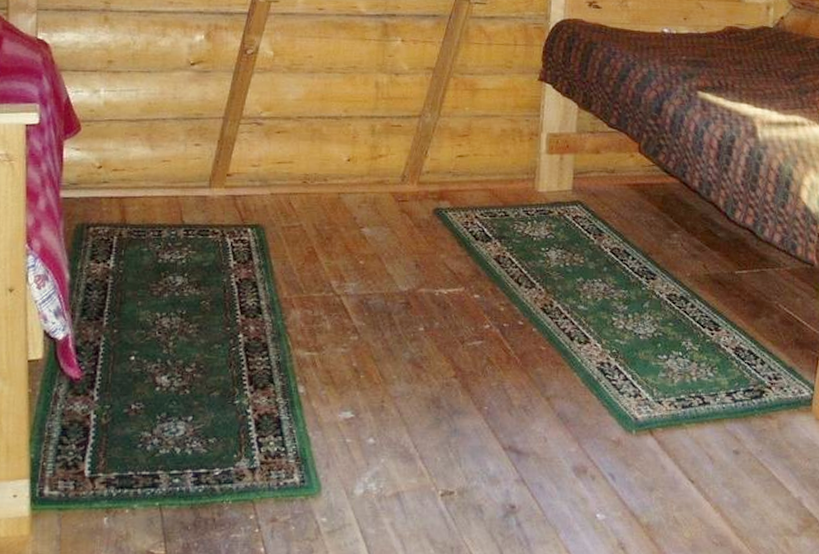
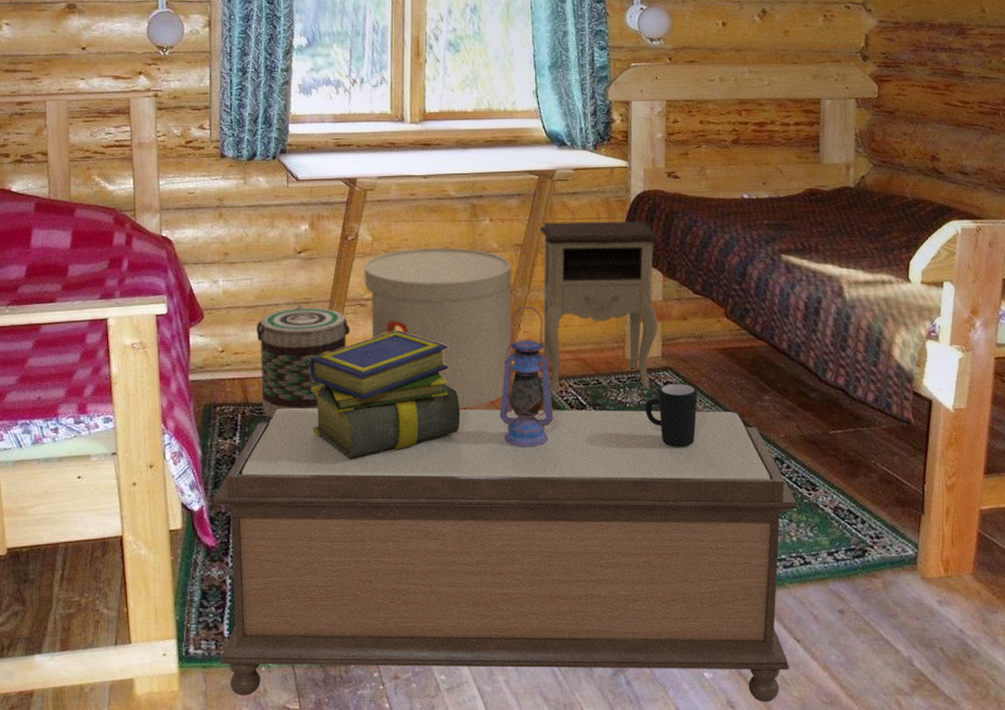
bench: none [77,230,700,544] -> present [213,407,798,703]
basket: none [139,120,245,241] -> present [256,305,350,418]
stack of books: none [196,152,359,286] -> present [309,331,461,458]
side table: none [262,66,422,237] -> present [364,247,512,408]
lantern: none [400,133,458,281] -> present [499,306,554,448]
nightstand: none [450,46,577,224] -> present [539,221,660,391]
mug: none [552,218,607,284] -> present [645,383,698,447]

